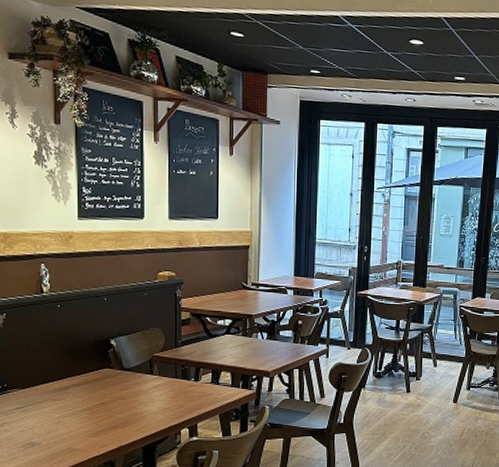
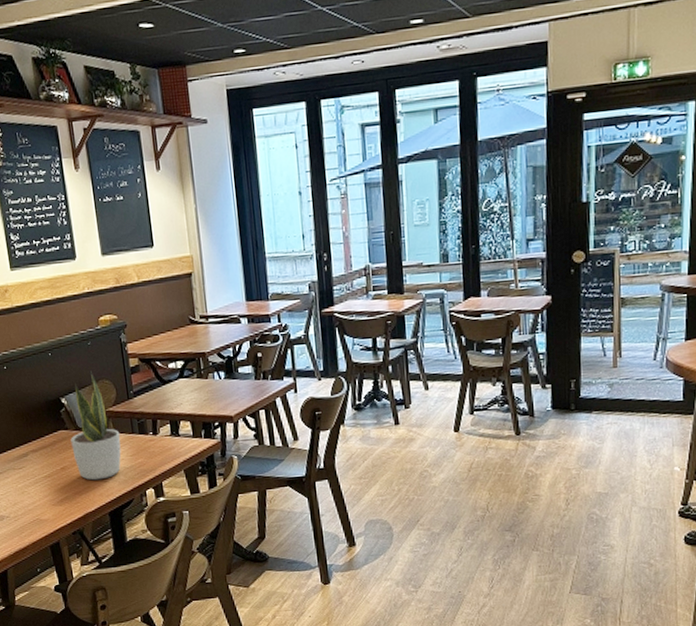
potted plant: none [115,320,164,417] -> present [71,373,121,481]

